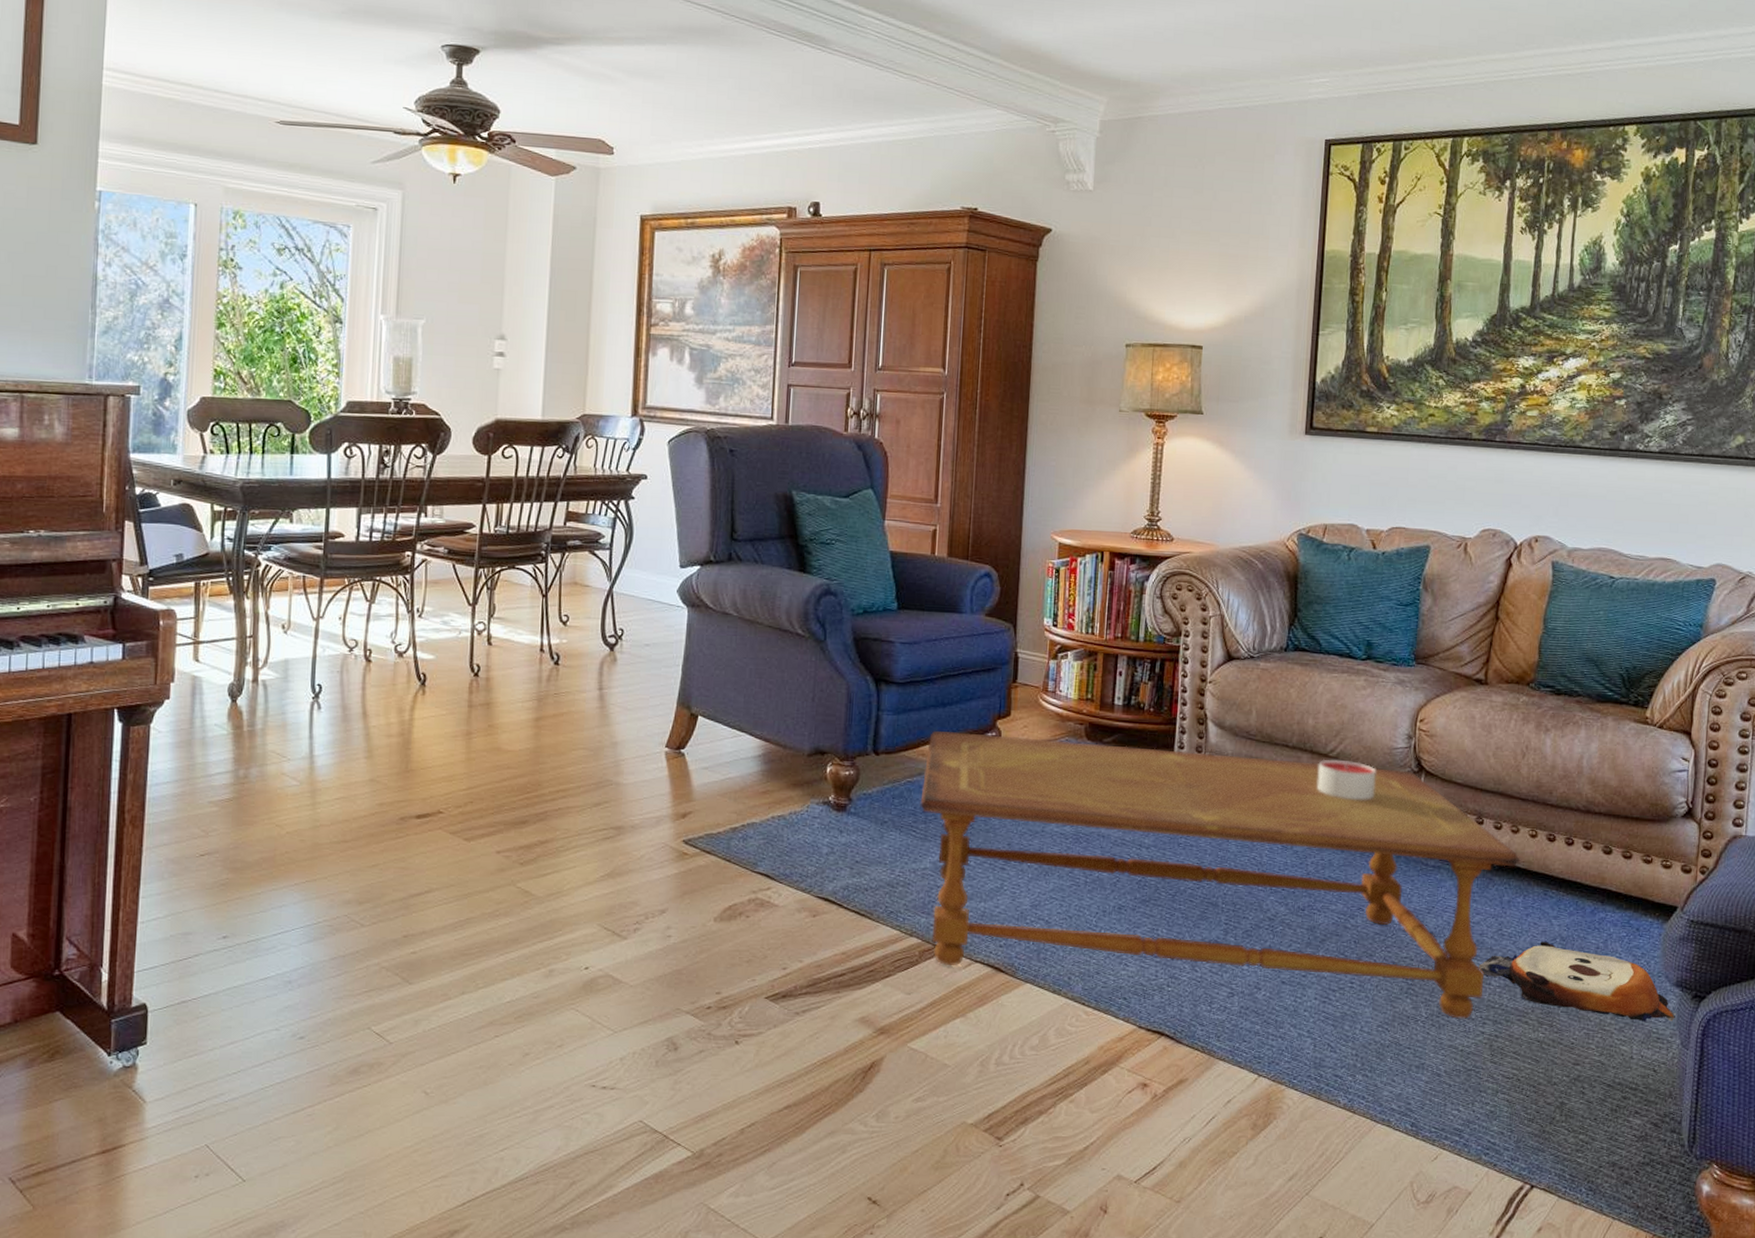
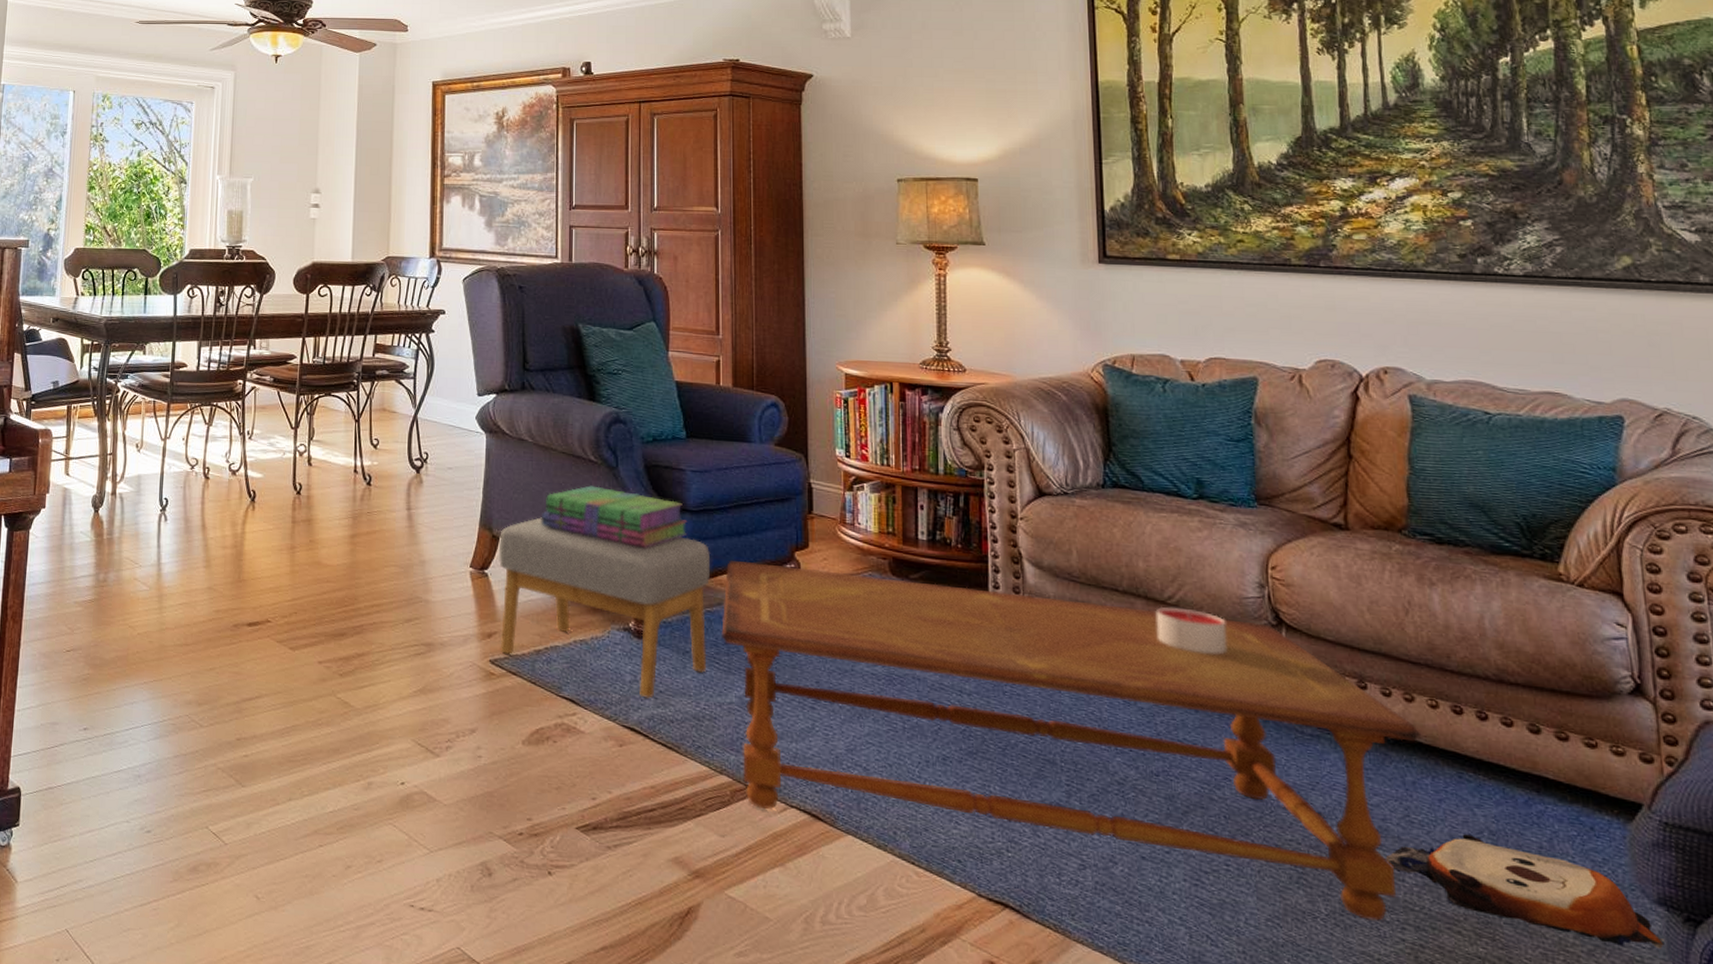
footstool: none [695,693,915,869] -> present [498,517,711,698]
stack of books: none [743,660,894,721] -> present [541,485,688,548]

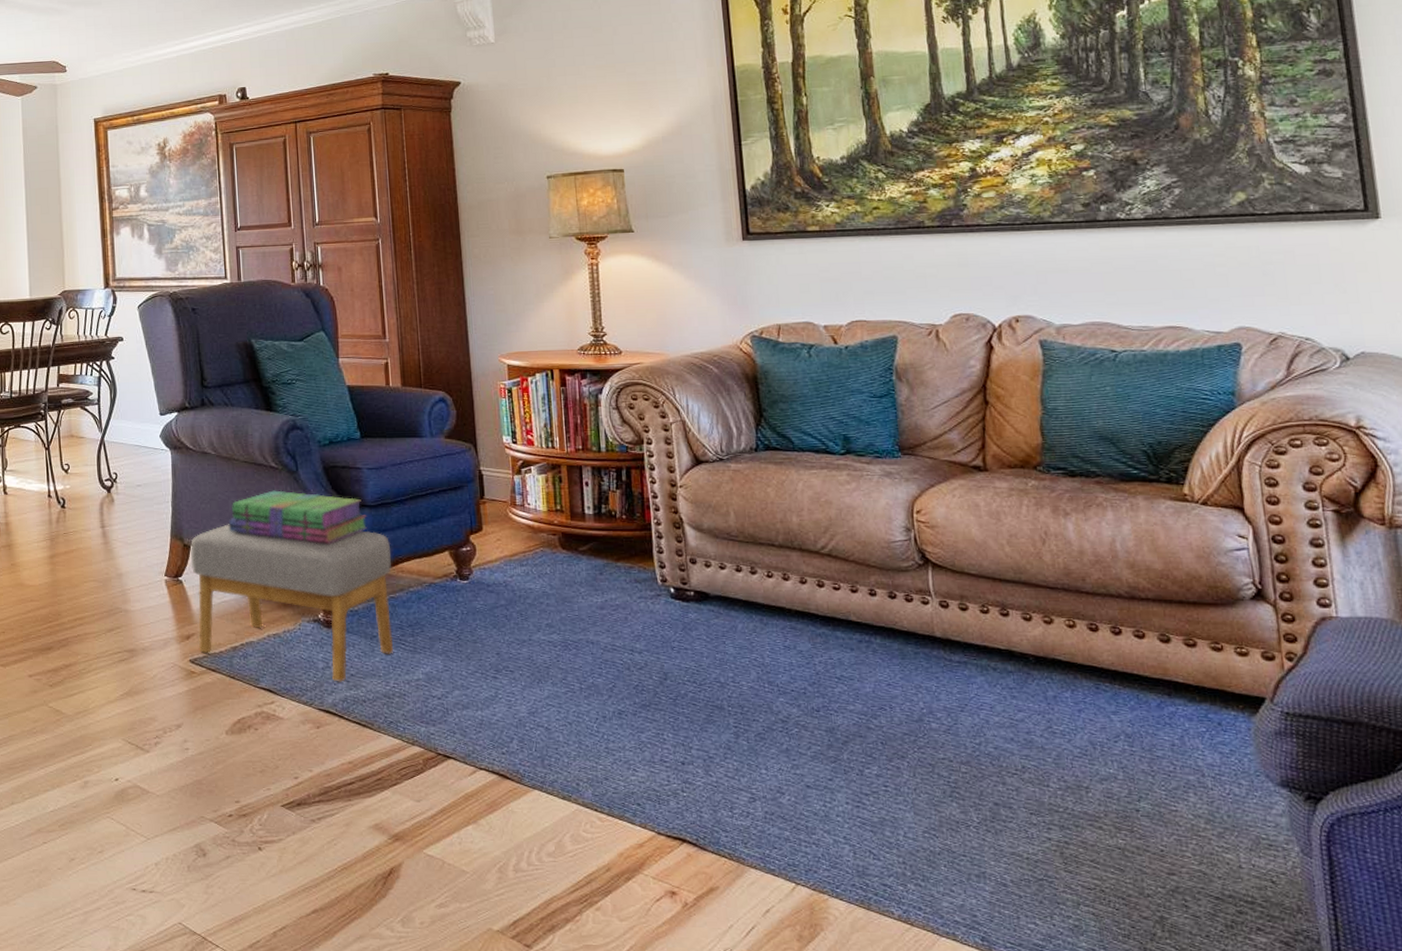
coffee table: present [721,559,1422,921] -> none [405,548,1061,824]
candle: present [1157,606,1226,655] -> none [811,556,877,596]
plush toy: present [1385,834,1665,949] -> none [1030,739,1288,827]

